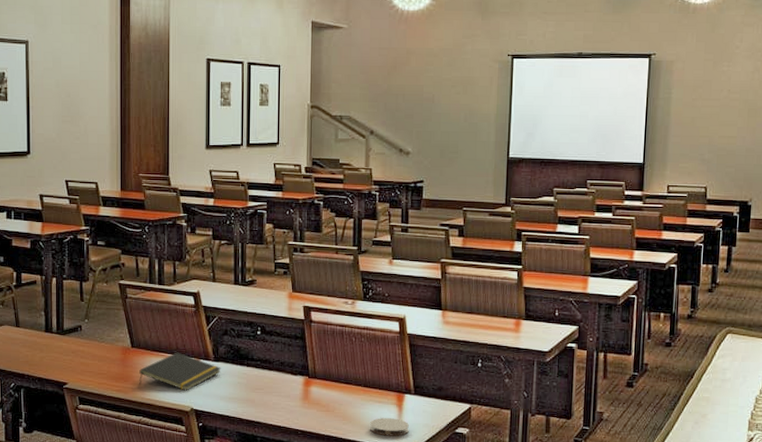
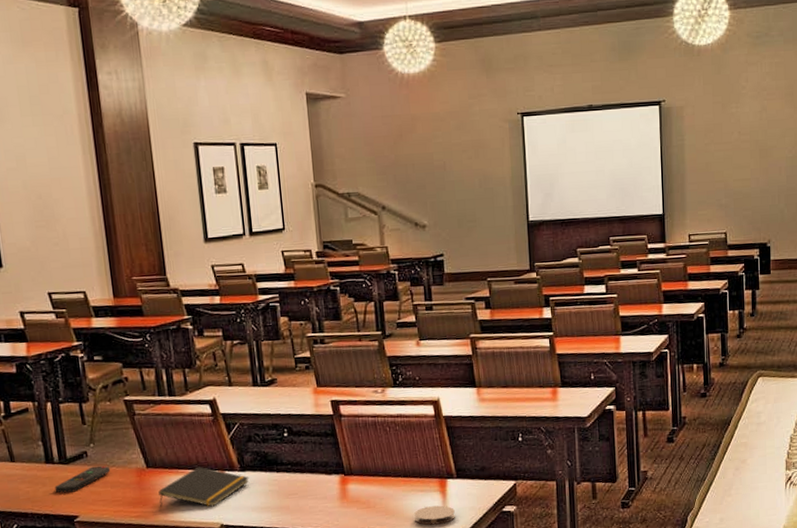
remote control: none [50,340,100,361] -> present [54,465,111,493]

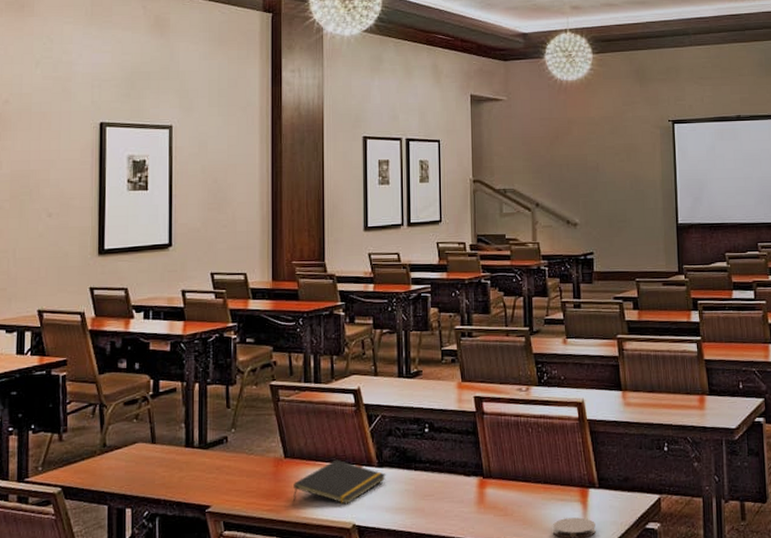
remote control: present [54,465,111,493] -> none [191,452,249,480]

